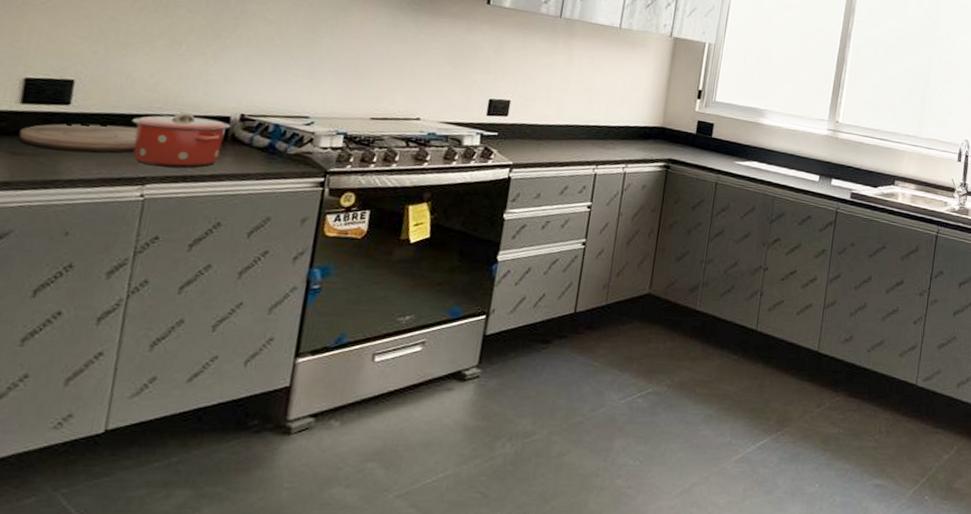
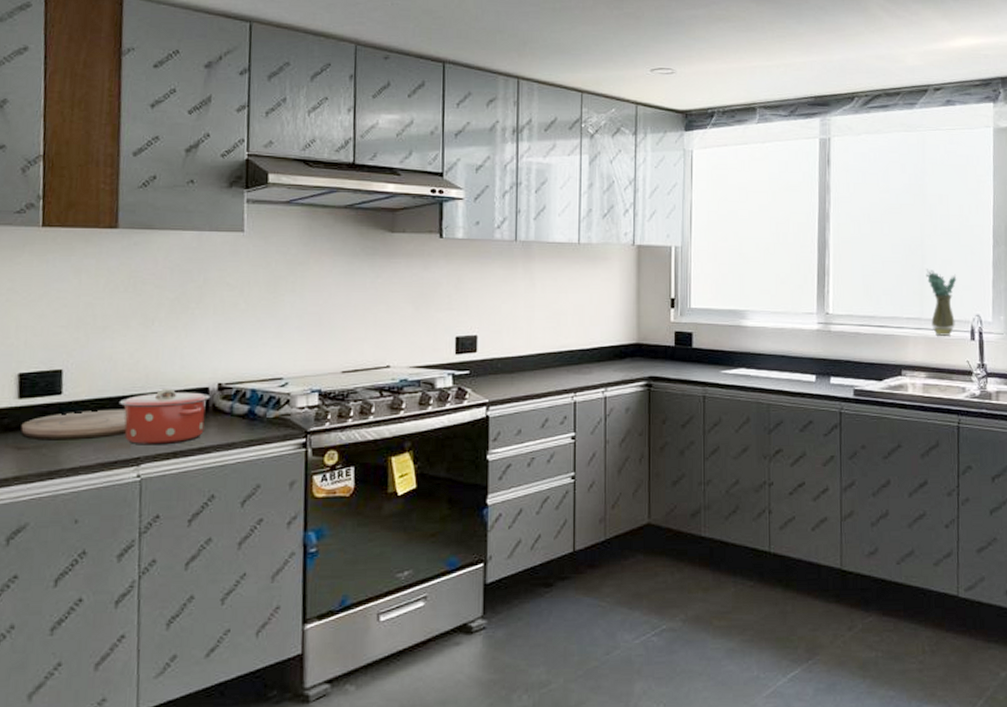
vase: none [926,94,953,155] -> present [926,269,957,336]

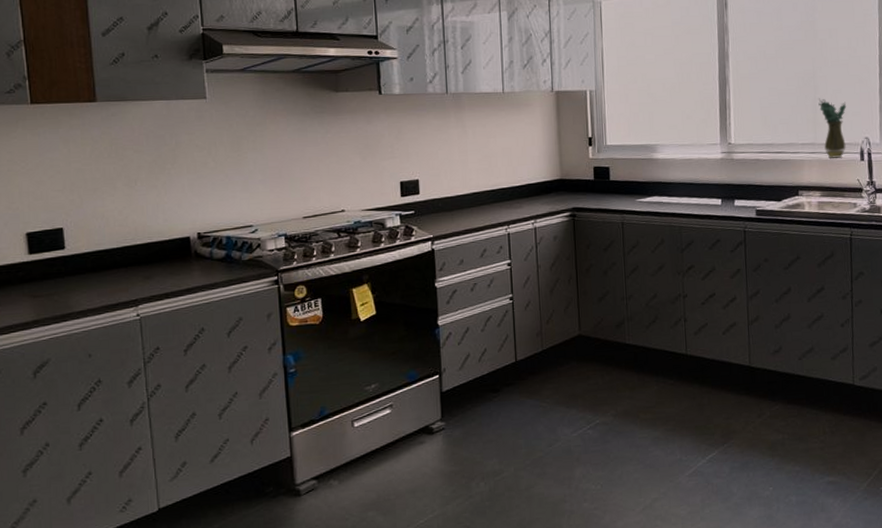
cutting board: present [20,409,126,441] -> none [34,258,123,289]
casserole: present [118,388,211,445] -> none [114,239,192,289]

